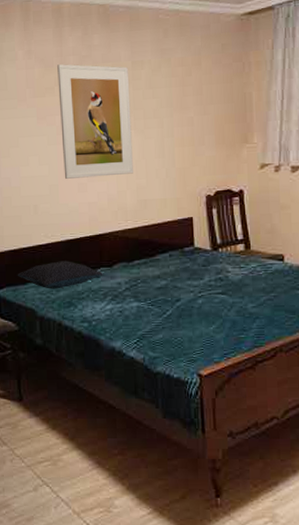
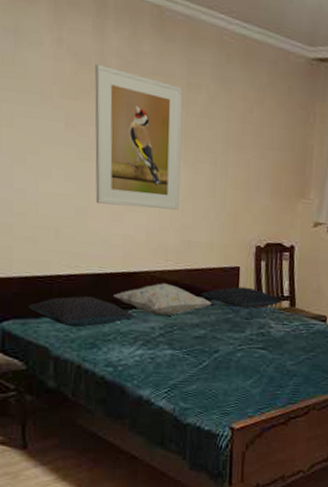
decorative pillow: none [84,241,170,272] -> present [114,283,212,317]
pillow: none [159,235,236,256] -> present [200,286,282,309]

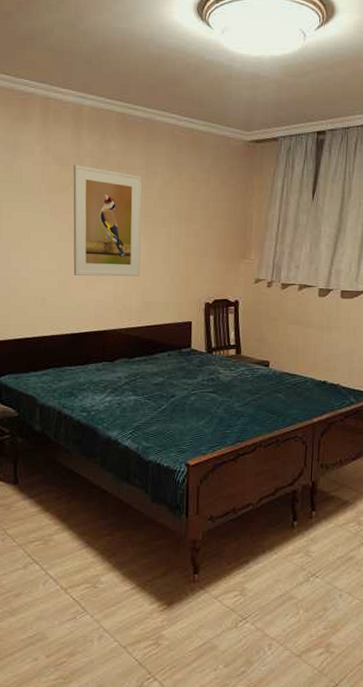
pillow: present [28,296,135,328] -> none [20,353,105,379]
decorative pillow: present [114,283,212,317] -> none [87,339,169,368]
pillow: present [200,286,282,309] -> none [159,338,229,357]

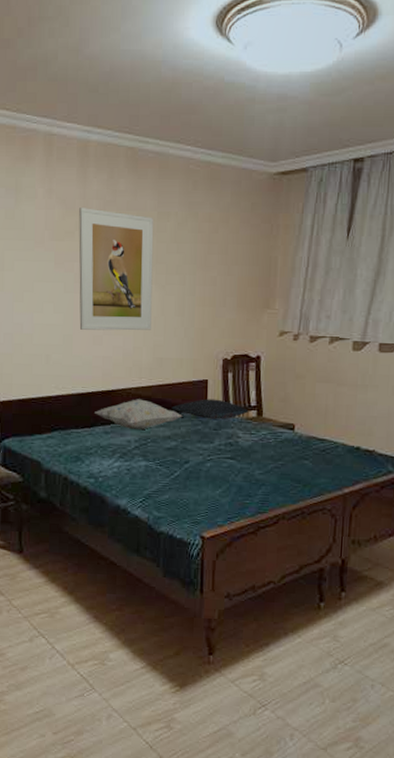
decorative pillow: none [87,339,169,368] -> present [95,399,182,430]
pillow: none [159,338,229,357] -> present [171,399,249,420]

